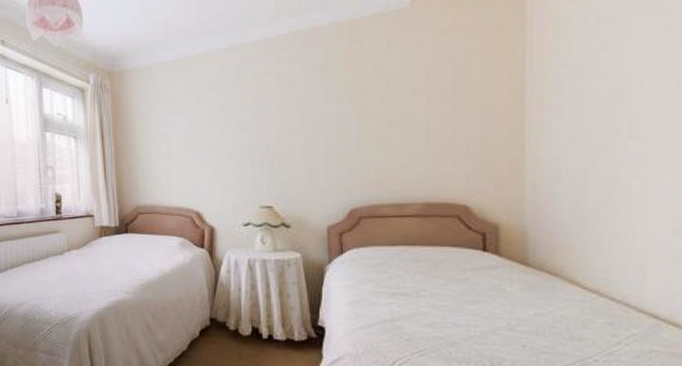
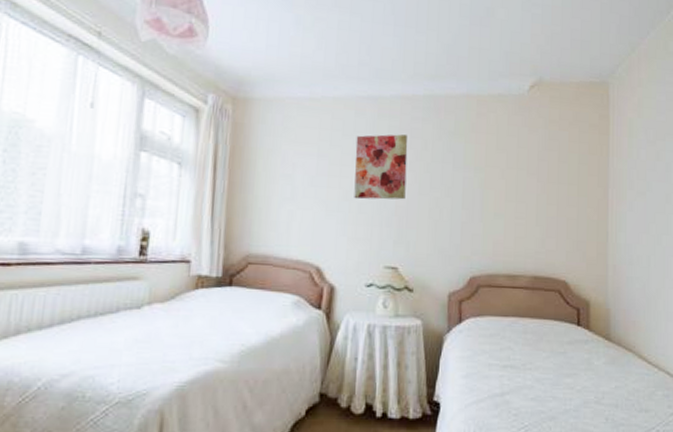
wall art: none [222,78,276,147] -> present [354,134,408,200]

